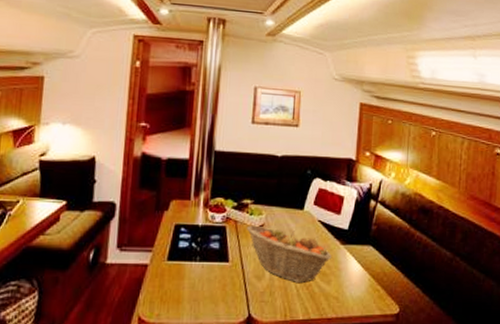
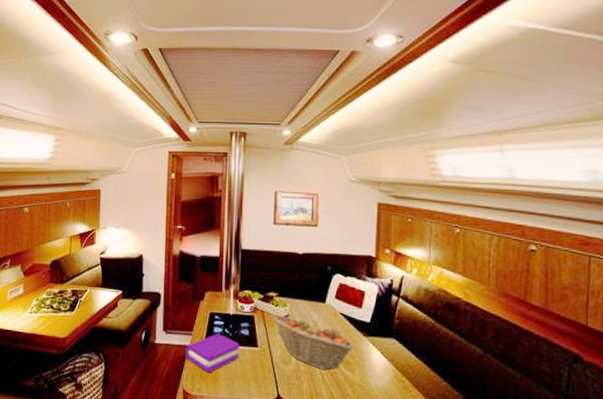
book: none [143,248,208,294] -> present [185,333,240,372]

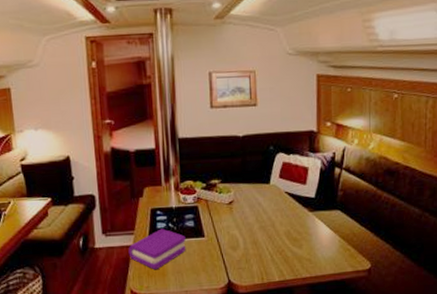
fruit basket: present [272,315,354,370] -> none [217,202,301,249]

